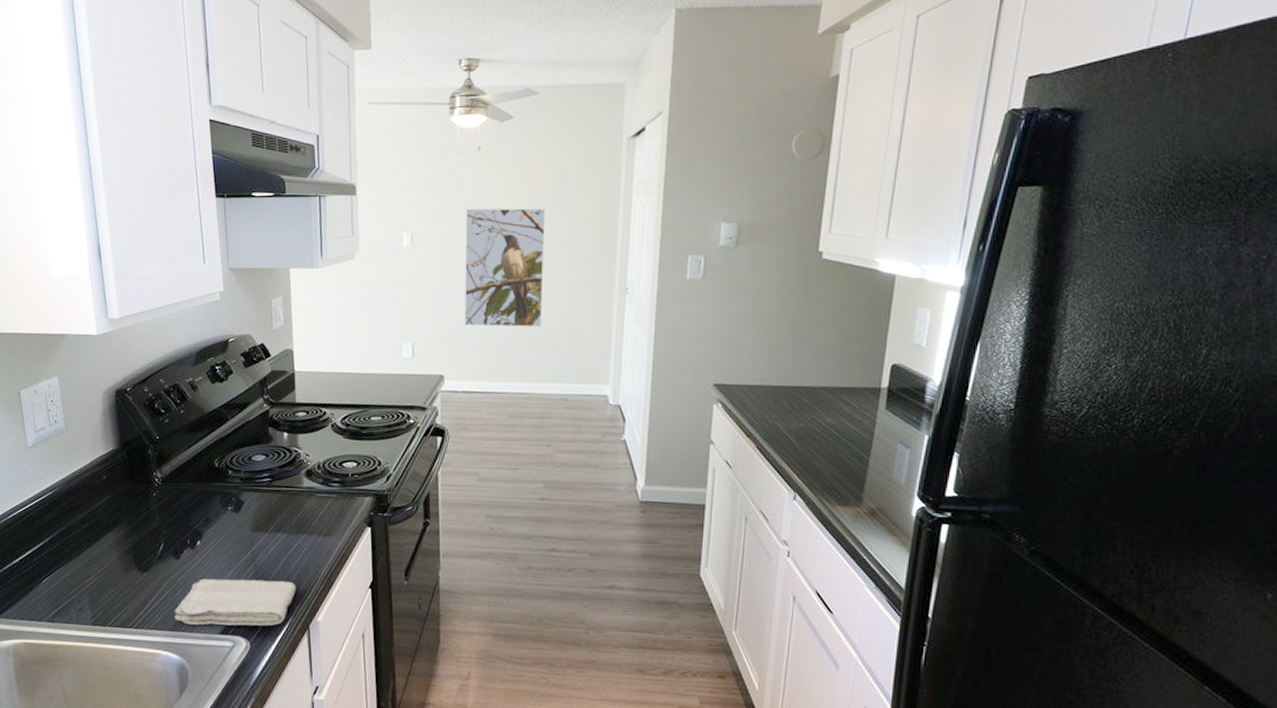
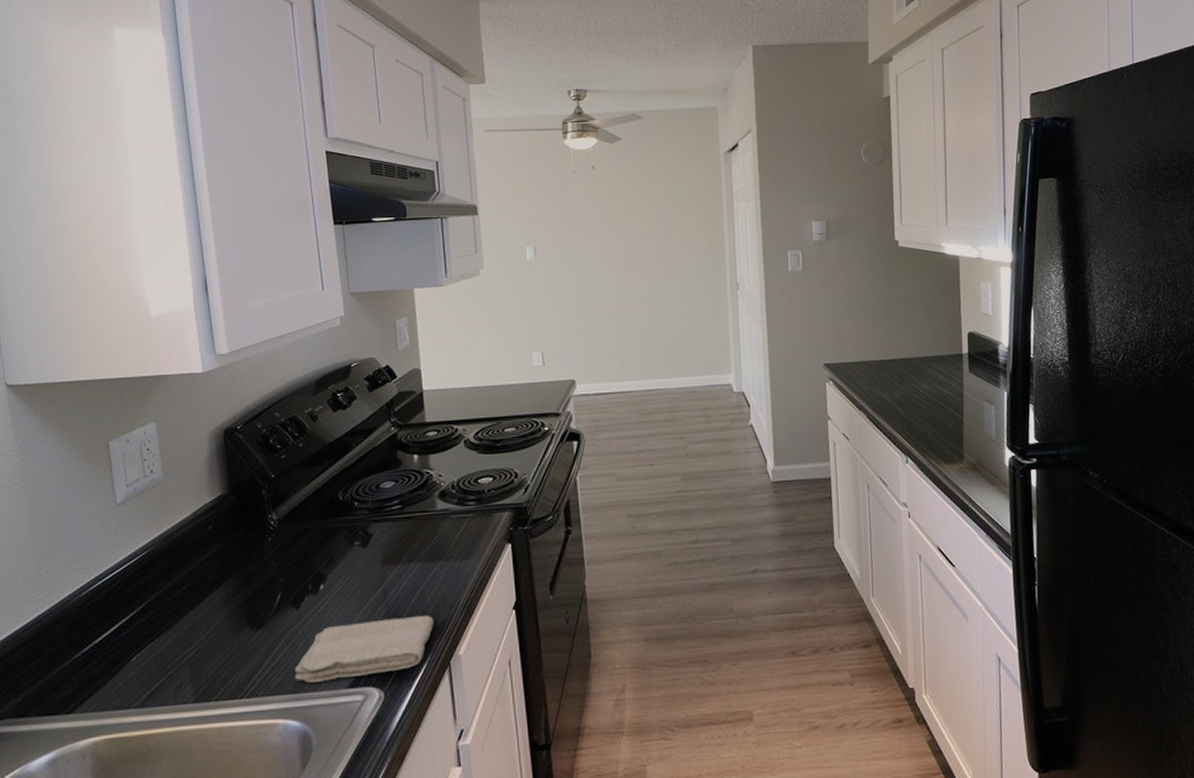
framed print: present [464,208,546,328] -> none [585,217,664,330]

